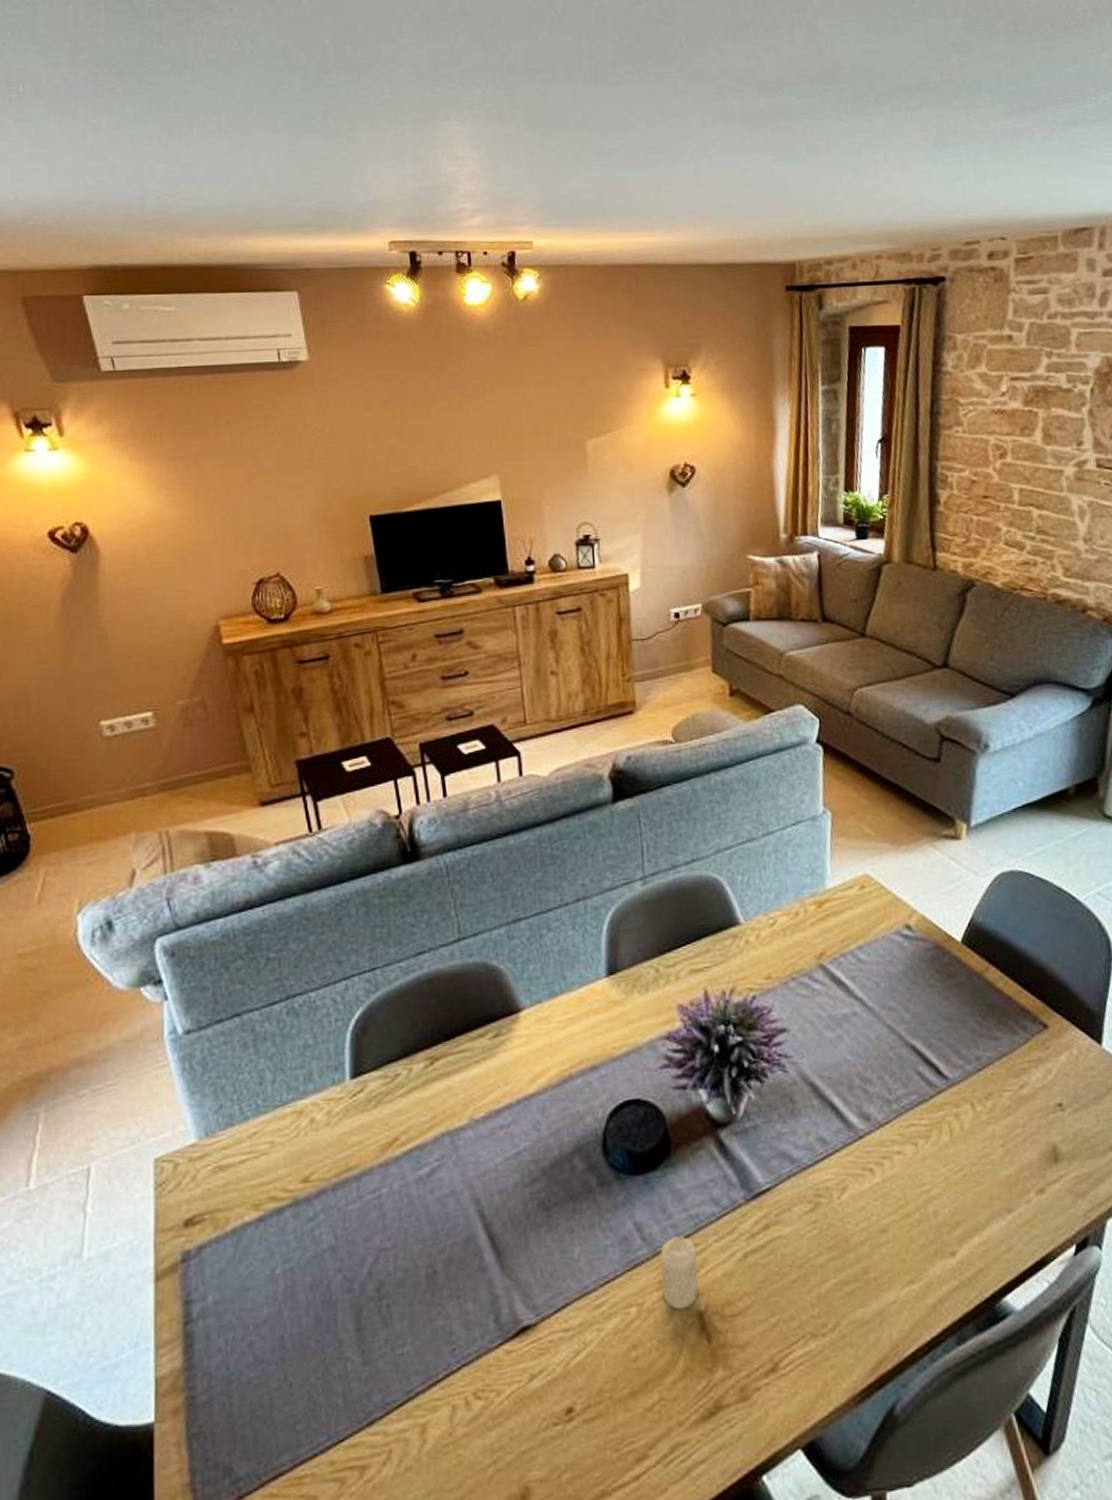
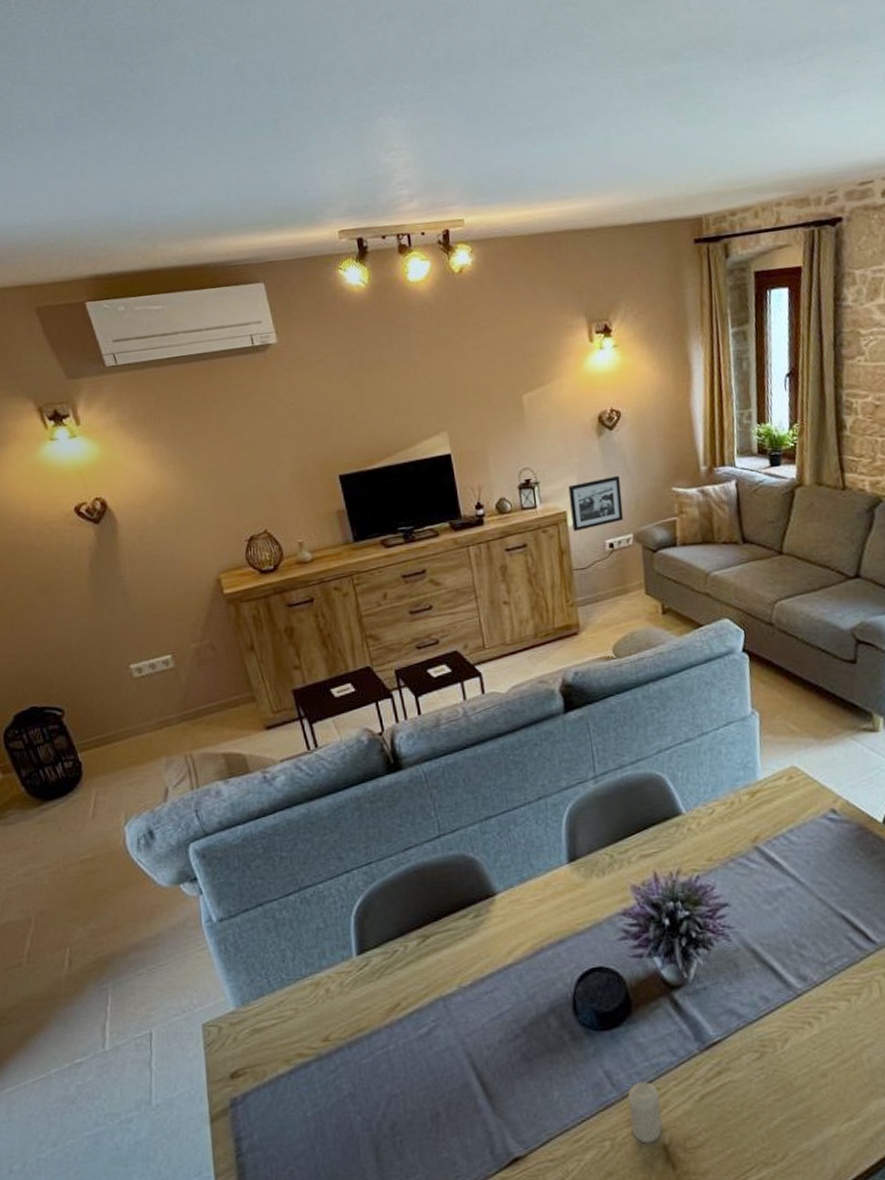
picture frame: none [632,537,693,597] -> present [568,475,624,531]

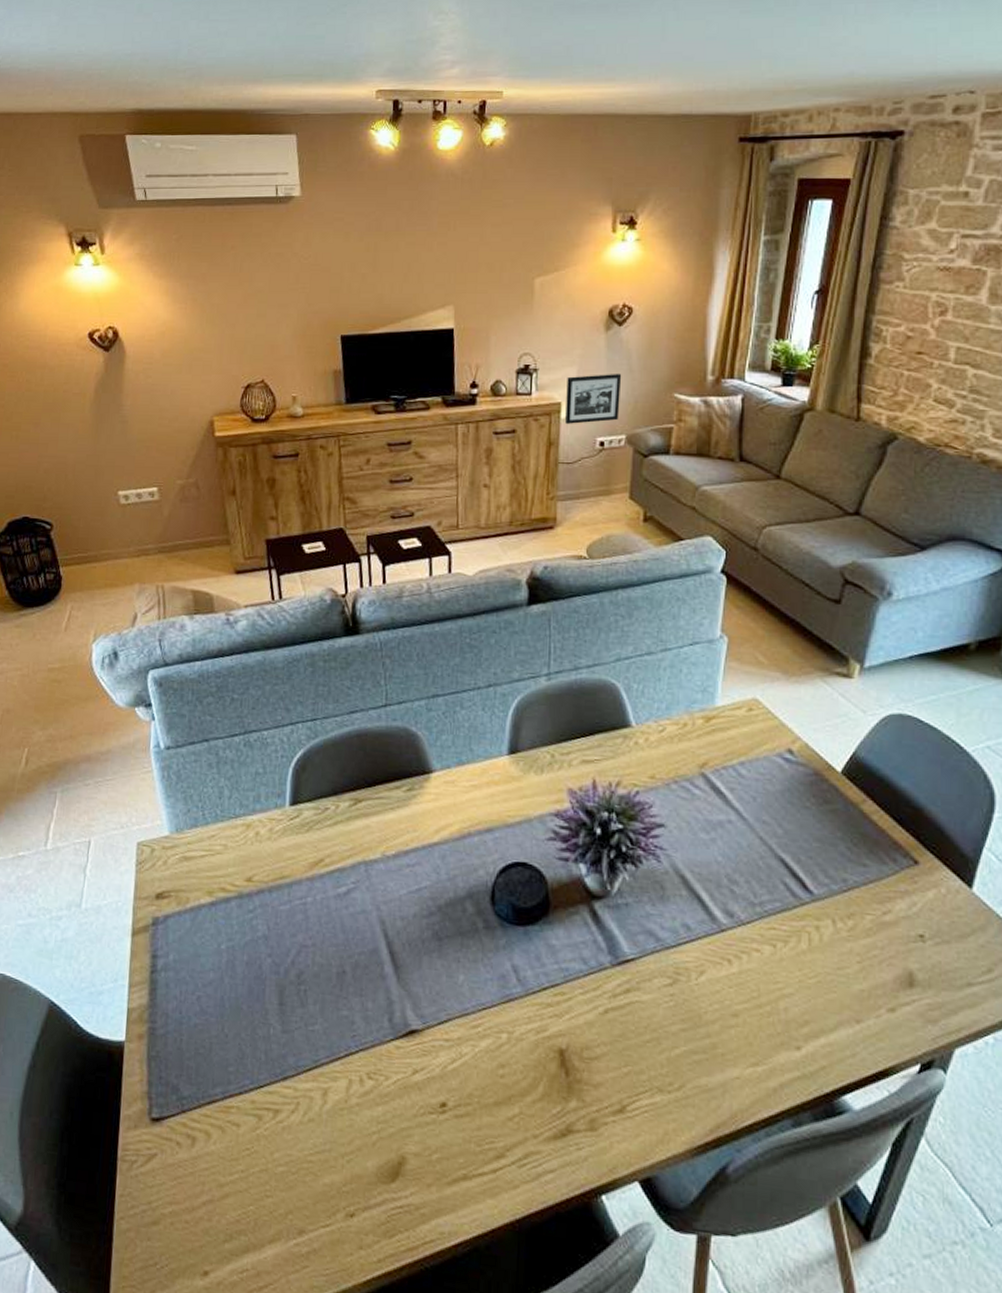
candle: present [627,1082,663,1144] -> none [530,983,564,1045]

